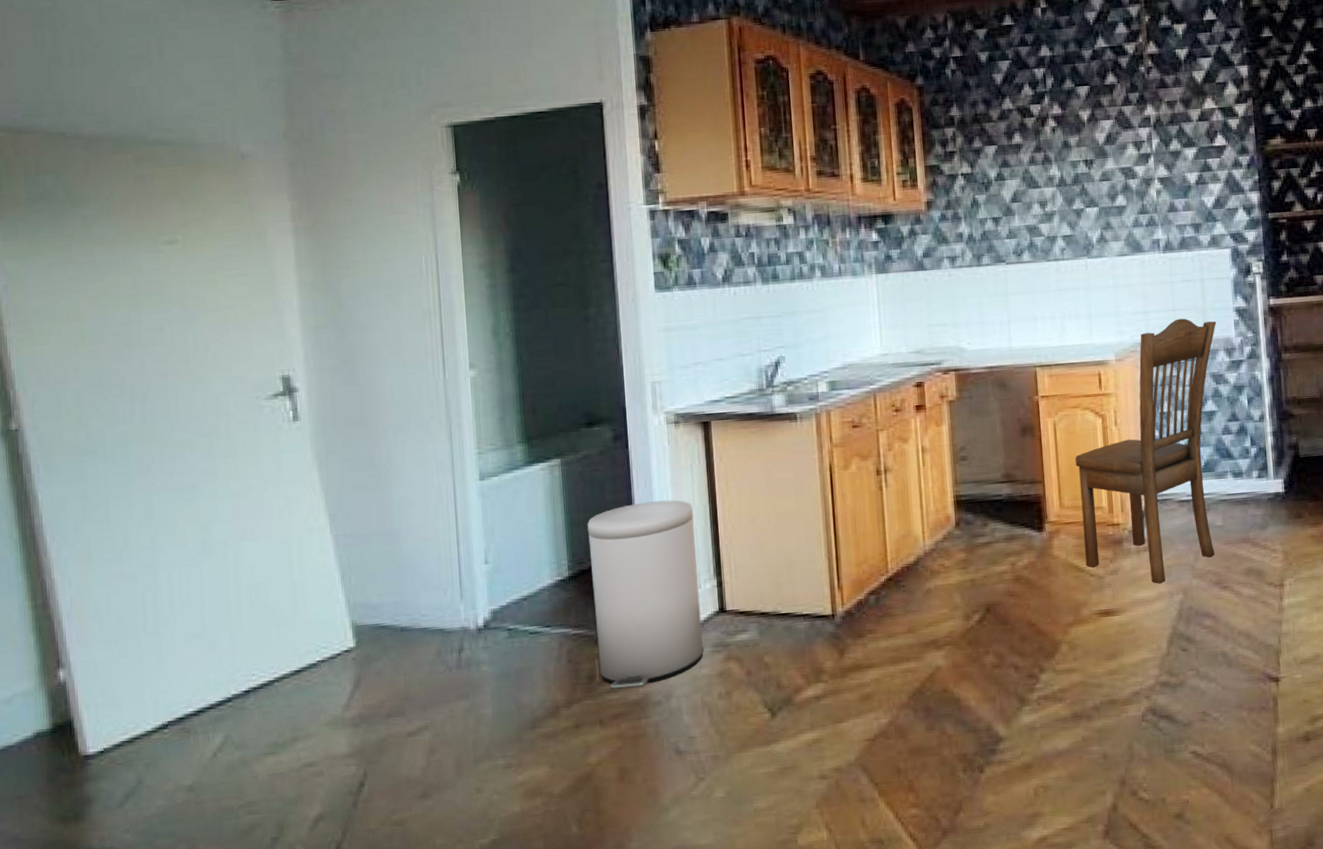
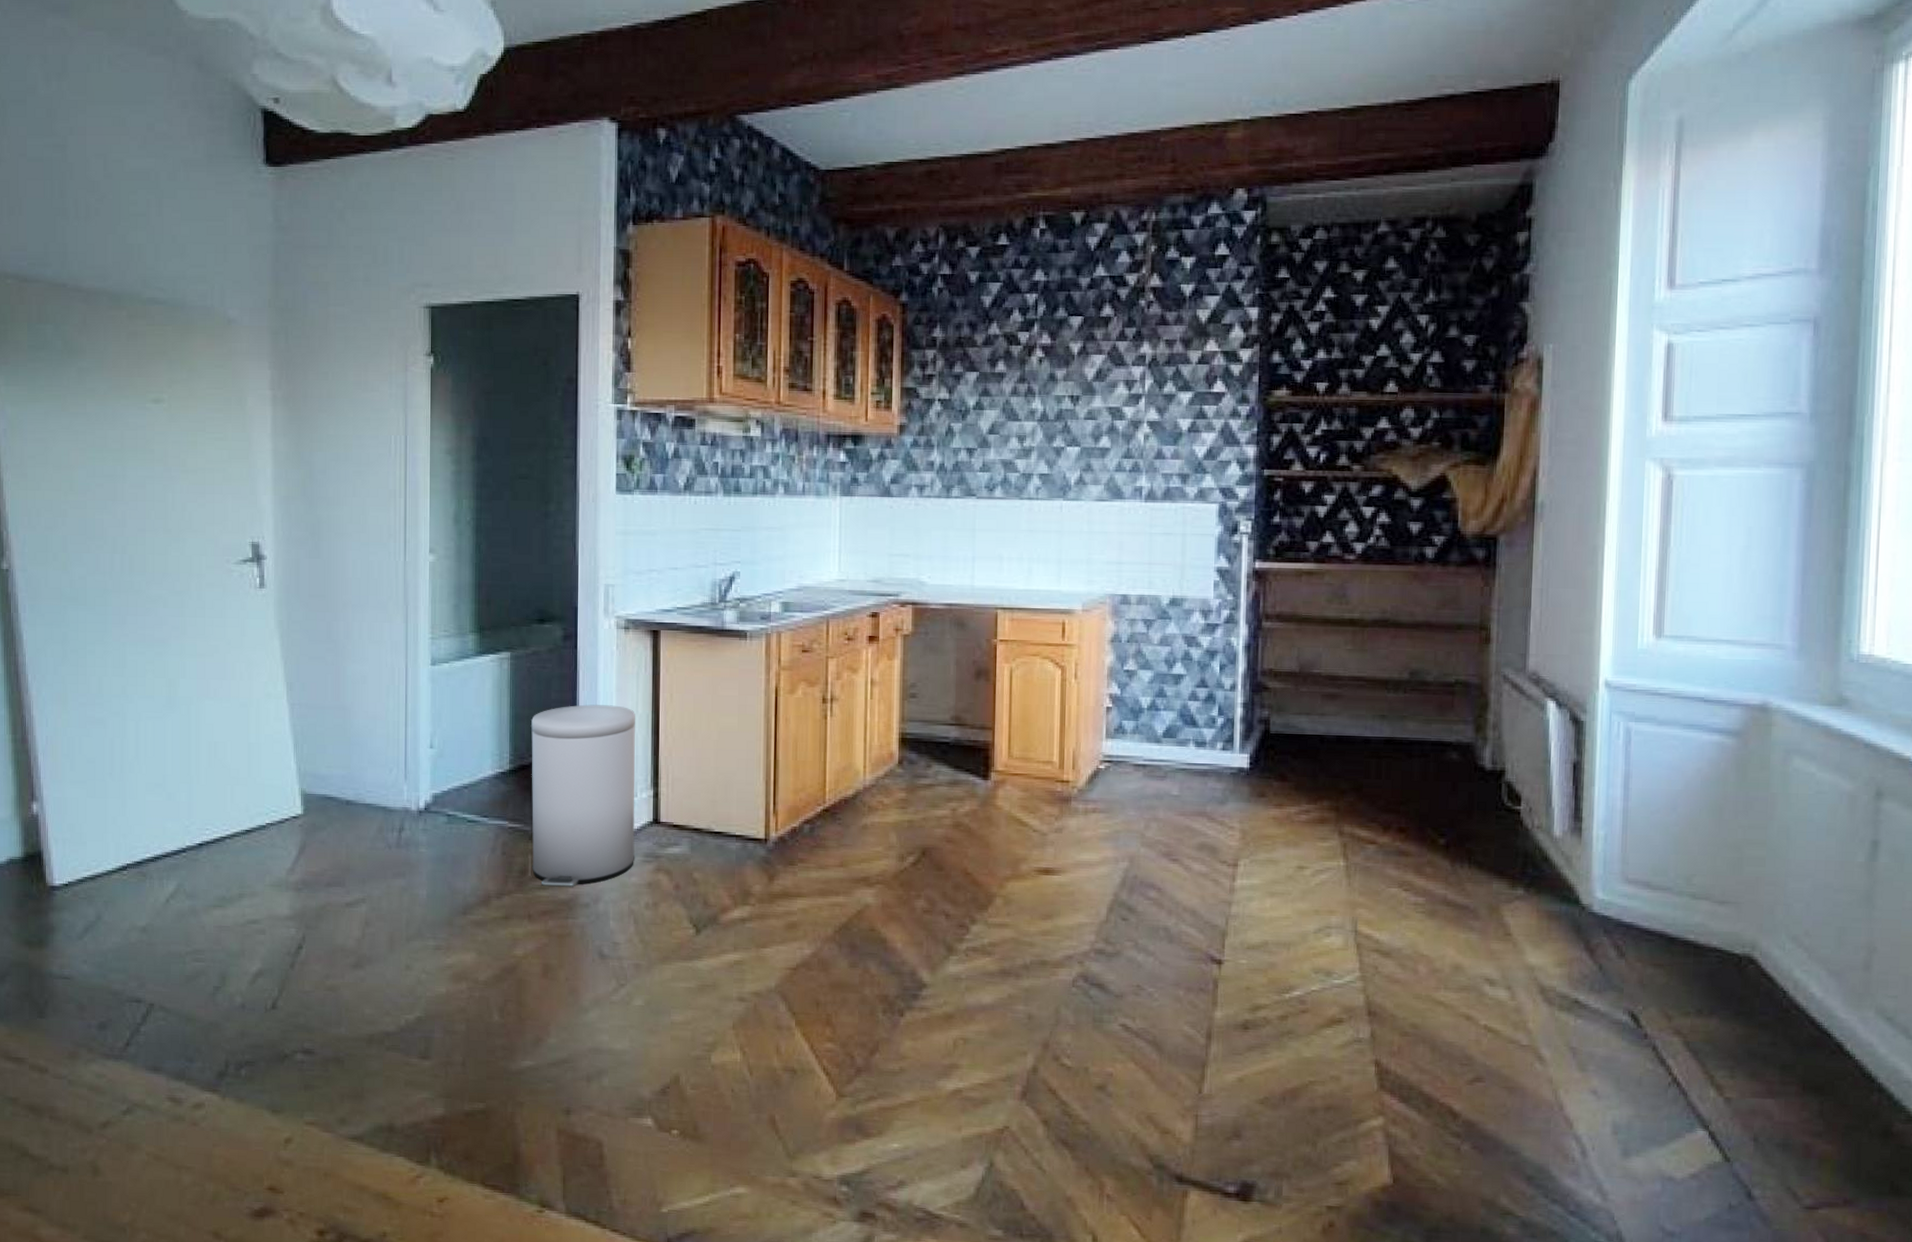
dining chair: present [1075,318,1217,584] -> none [1029,573,1195,848]

